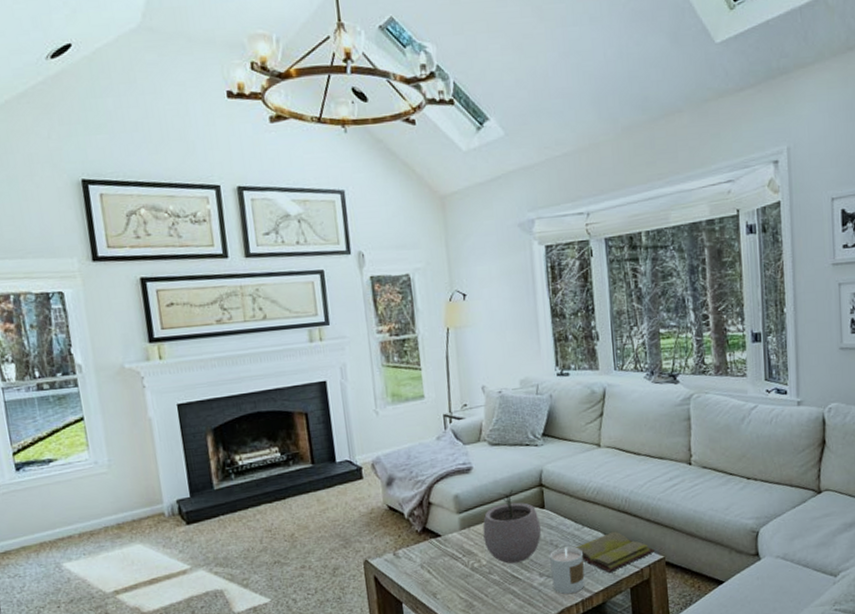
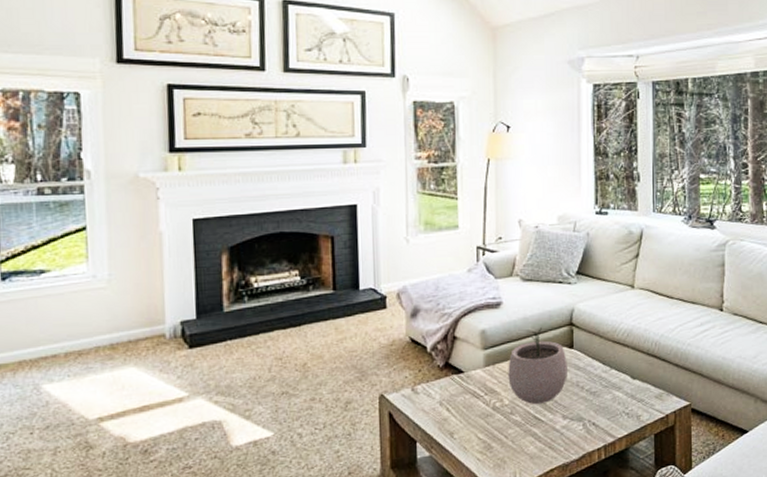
candle: present [549,546,585,595] -> none [575,389,609,439]
diary: present [575,531,655,572] -> none [602,375,682,417]

